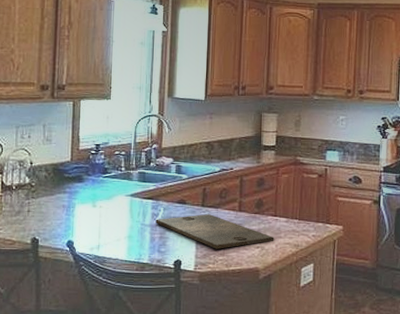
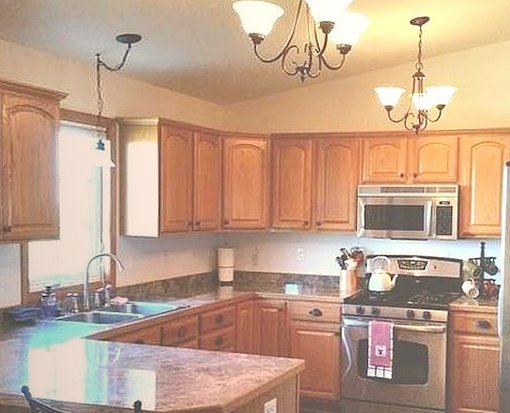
cutting board: present [155,214,274,249] -> none [113,353,236,388]

